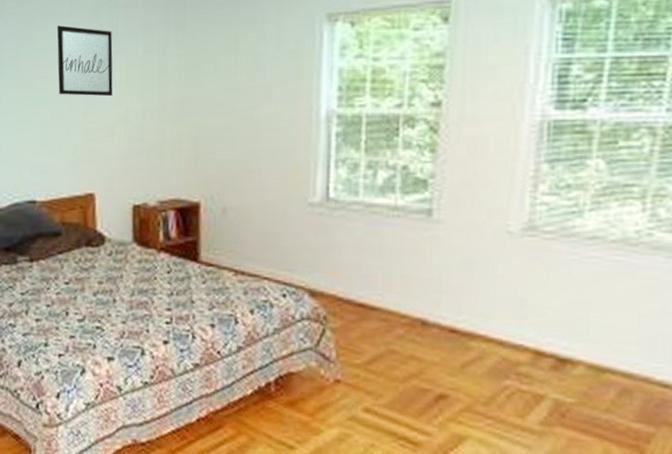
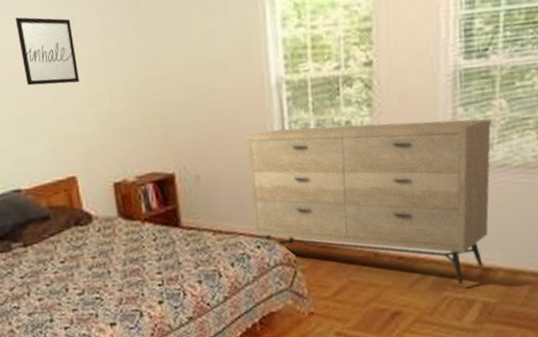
dresser: none [281,166,585,374] -> present [246,119,492,285]

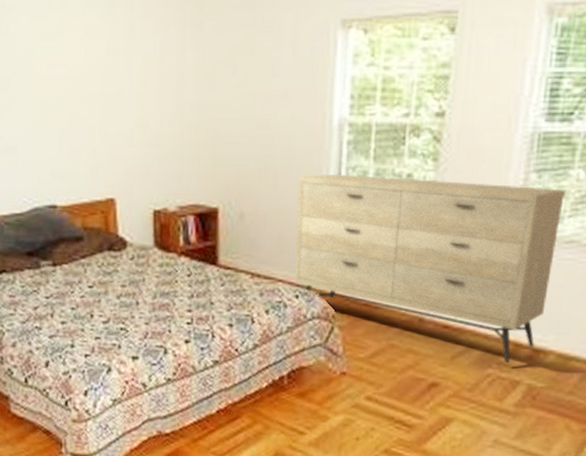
wall art: present [15,17,80,86] -> none [71,22,131,100]

